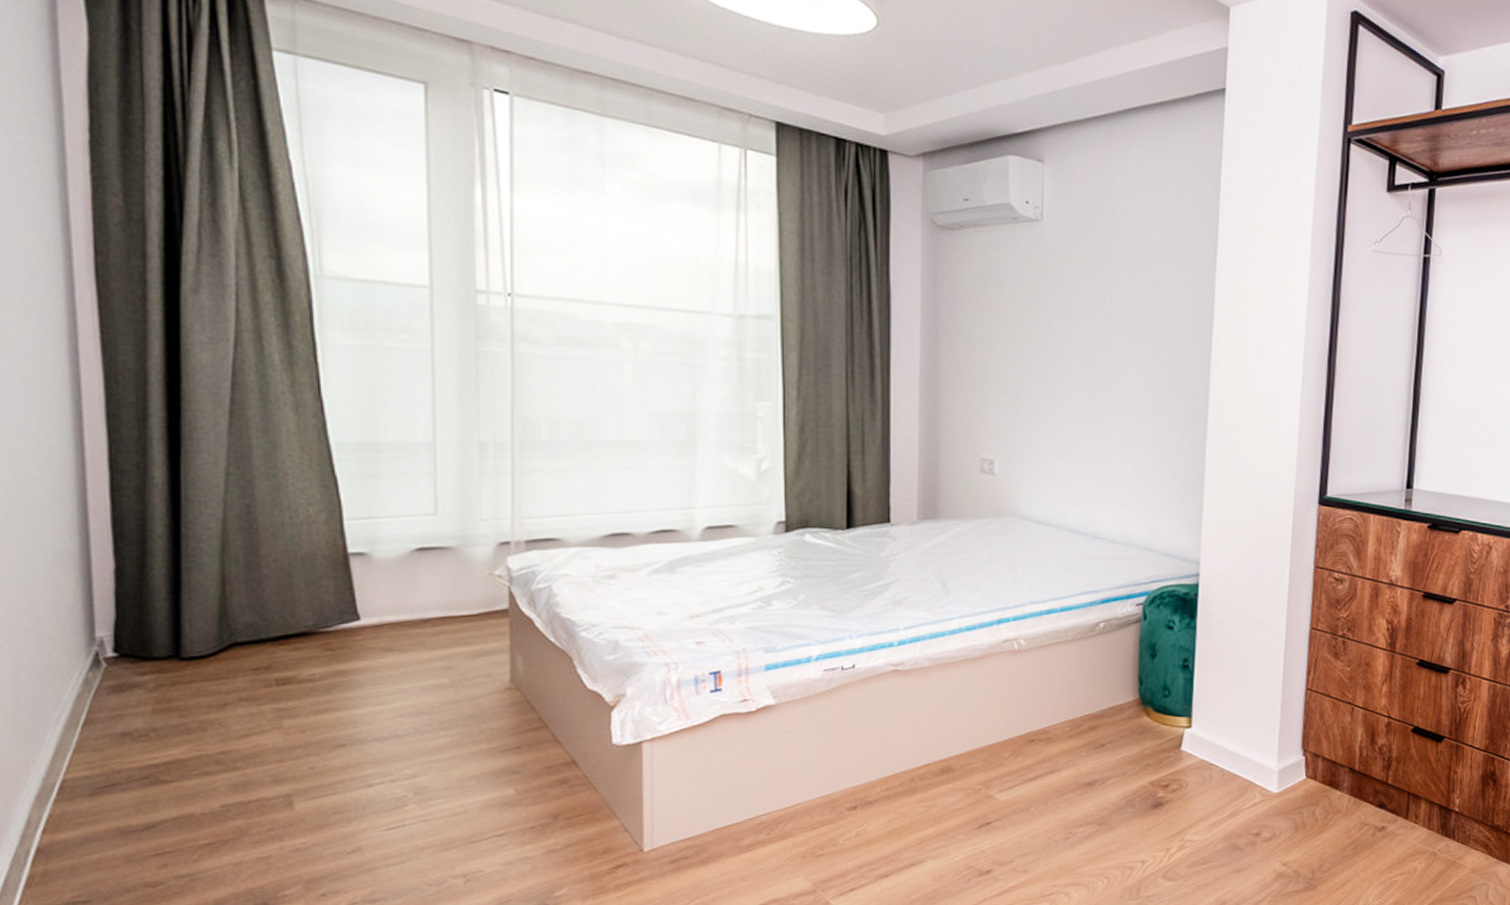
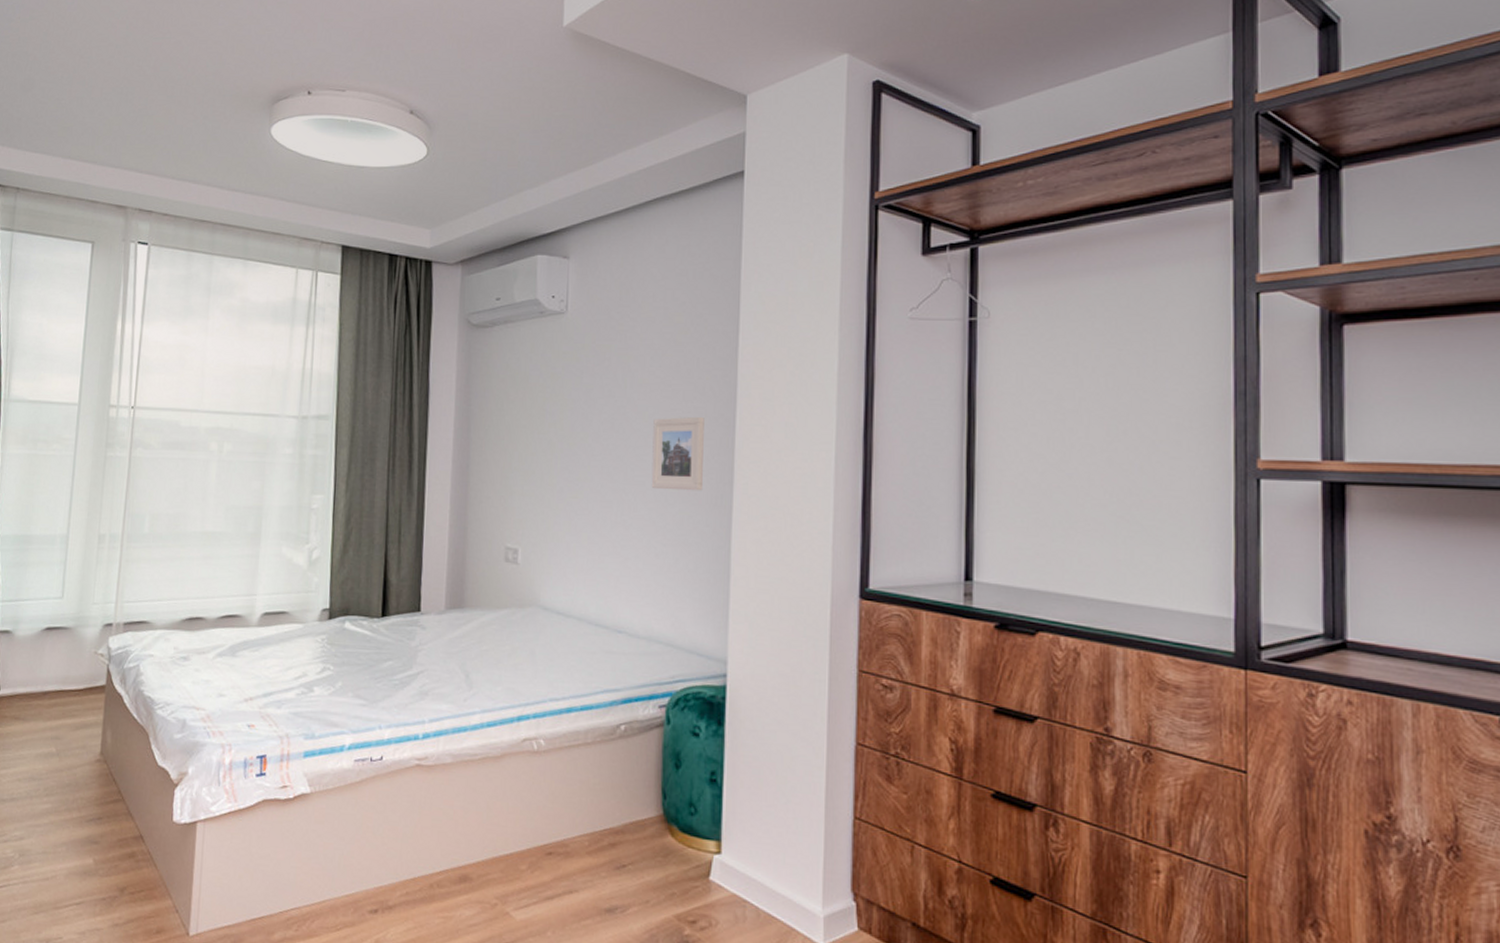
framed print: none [1130,334,1182,407] -> present [651,416,704,491]

